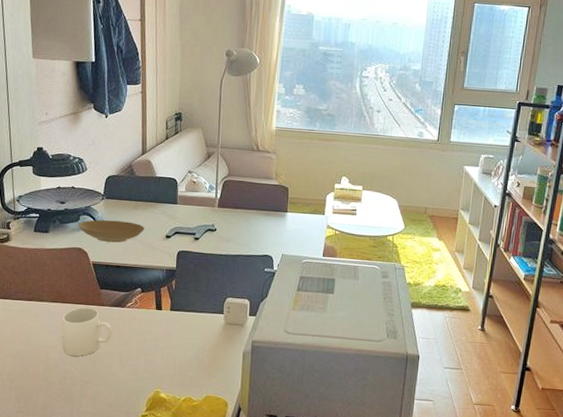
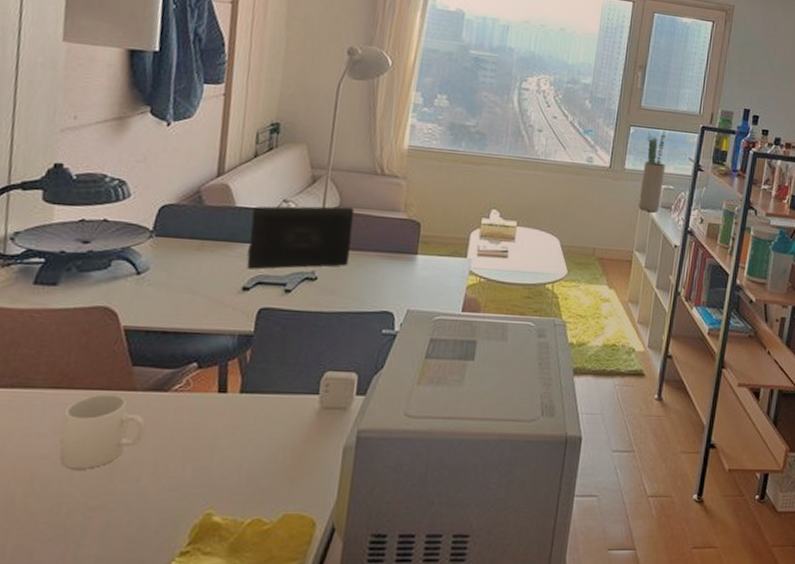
bowl: present [78,219,145,243] -> none [107,266,212,298]
laptop: none [167,175,239,223] -> present [247,206,355,269]
vase: none [462,108,487,178] -> present [638,131,667,213]

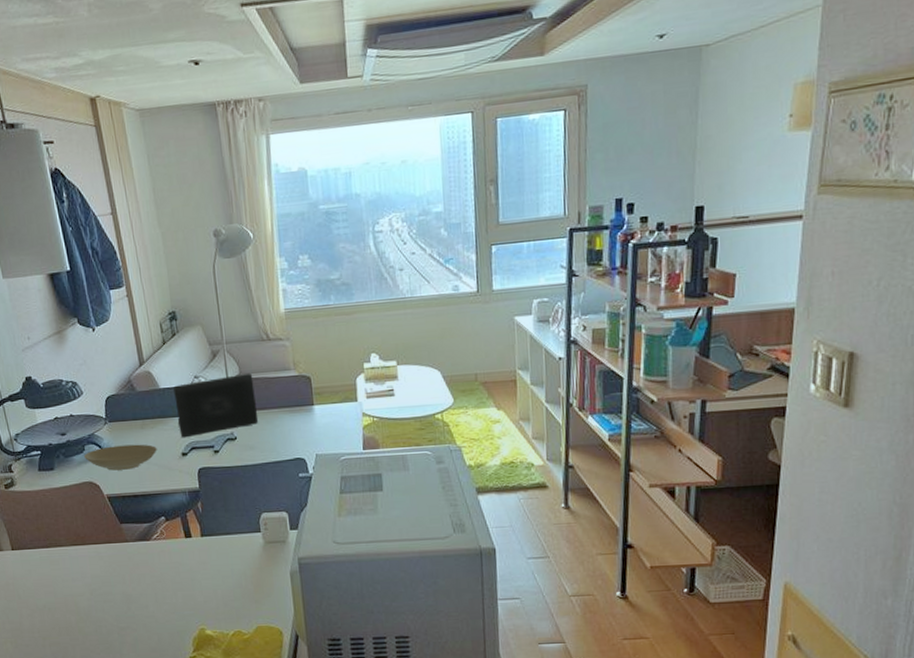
mug: present [59,394,146,469] -> none [85,546,143,602]
bowl: none [107,266,212,298] -> present [84,444,157,471]
vase: present [638,131,667,213] -> none [511,243,537,330]

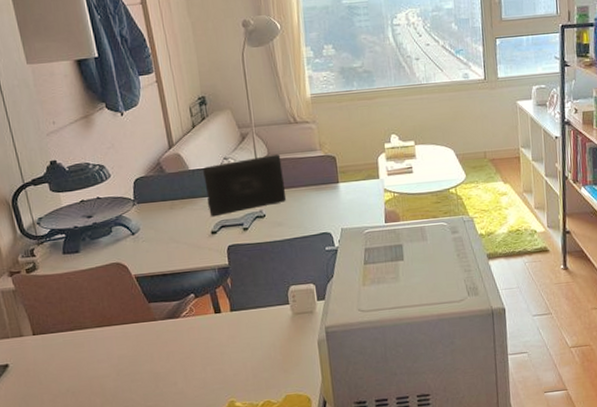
bowl: present [84,444,157,471] -> none [111,224,187,251]

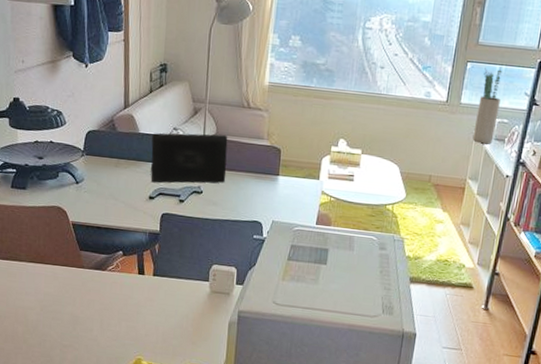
vase: none [513,37,536,113] -> present [472,67,503,145]

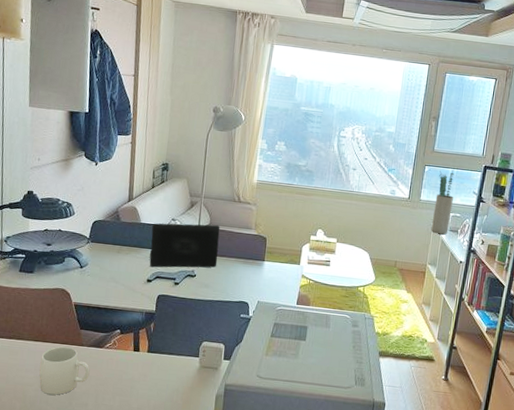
mug: none [39,268,93,320] -> present [39,346,90,395]

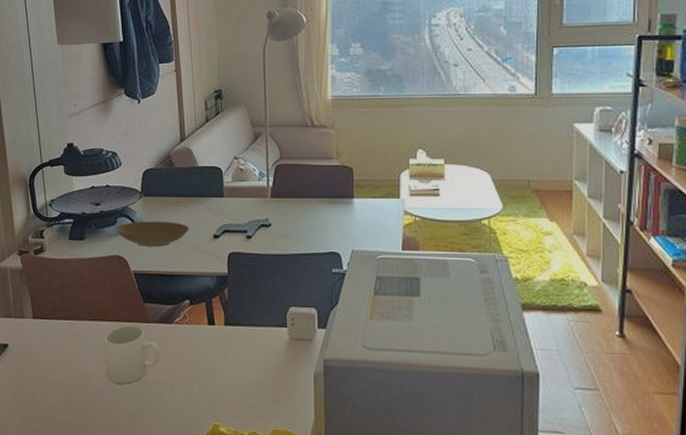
bowl: none [63,262,127,285] -> present [116,221,189,247]
laptop: present [149,223,220,268] -> none [212,158,295,220]
vase: present [431,170,455,235] -> none [572,48,599,137]

